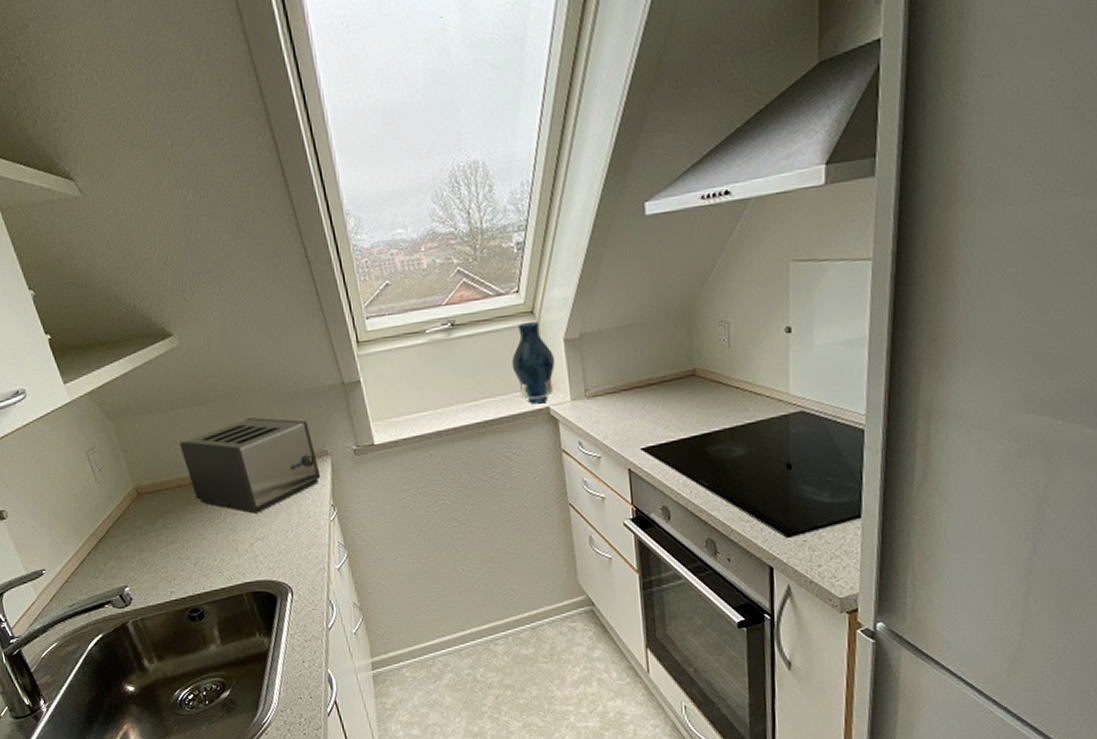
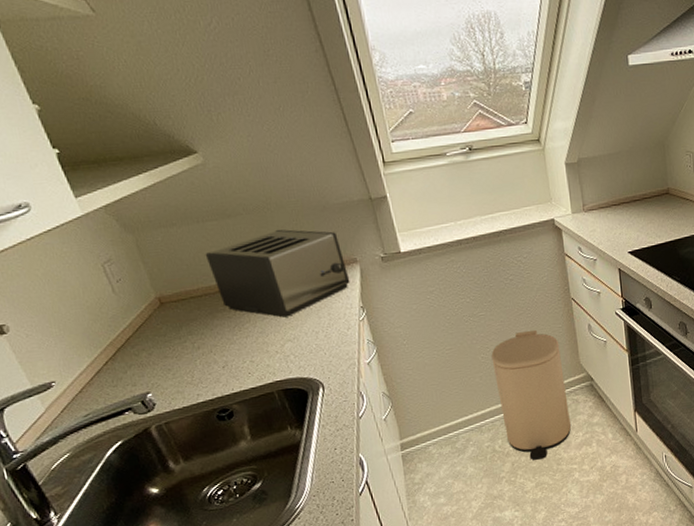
pedal bin: none [473,539,566,696] -> present [491,329,571,460]
vase: present [511,322,556,404] -> none [522,148,559,217]

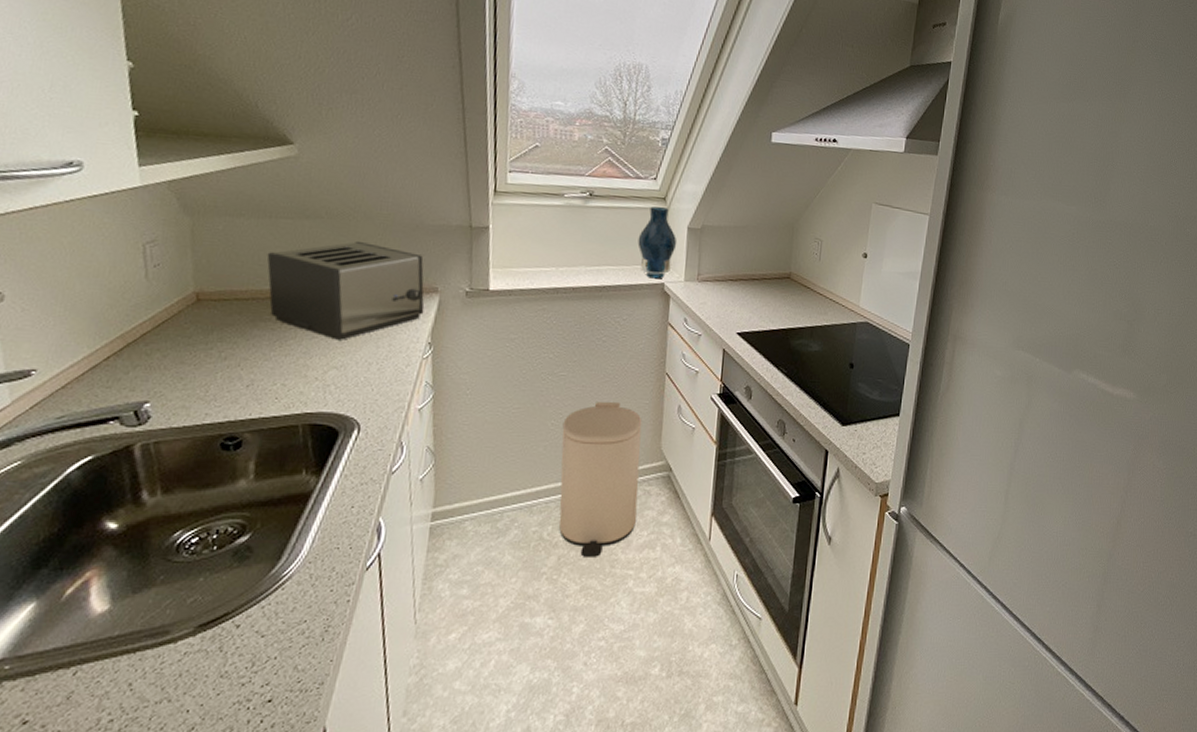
vase: none [522,148,559,217] -> present [637,206,677,279]

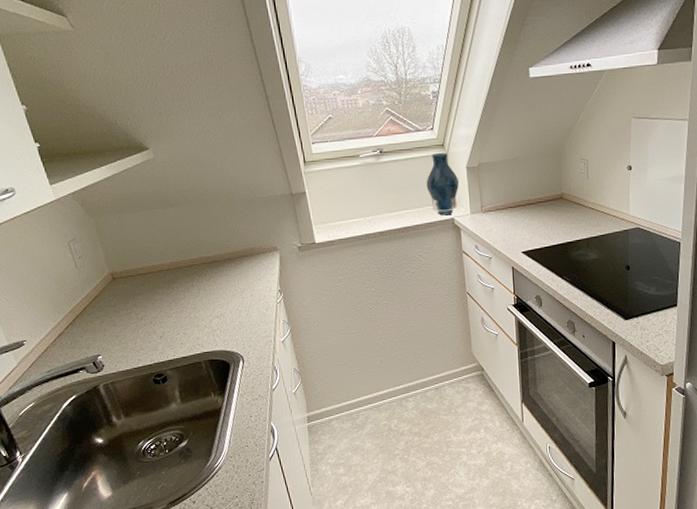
toaster: present [267,240,425,340] -> none [151,218,271,296]
pedal bin: present [559,401,643,557] -> none [391,320,461,441]

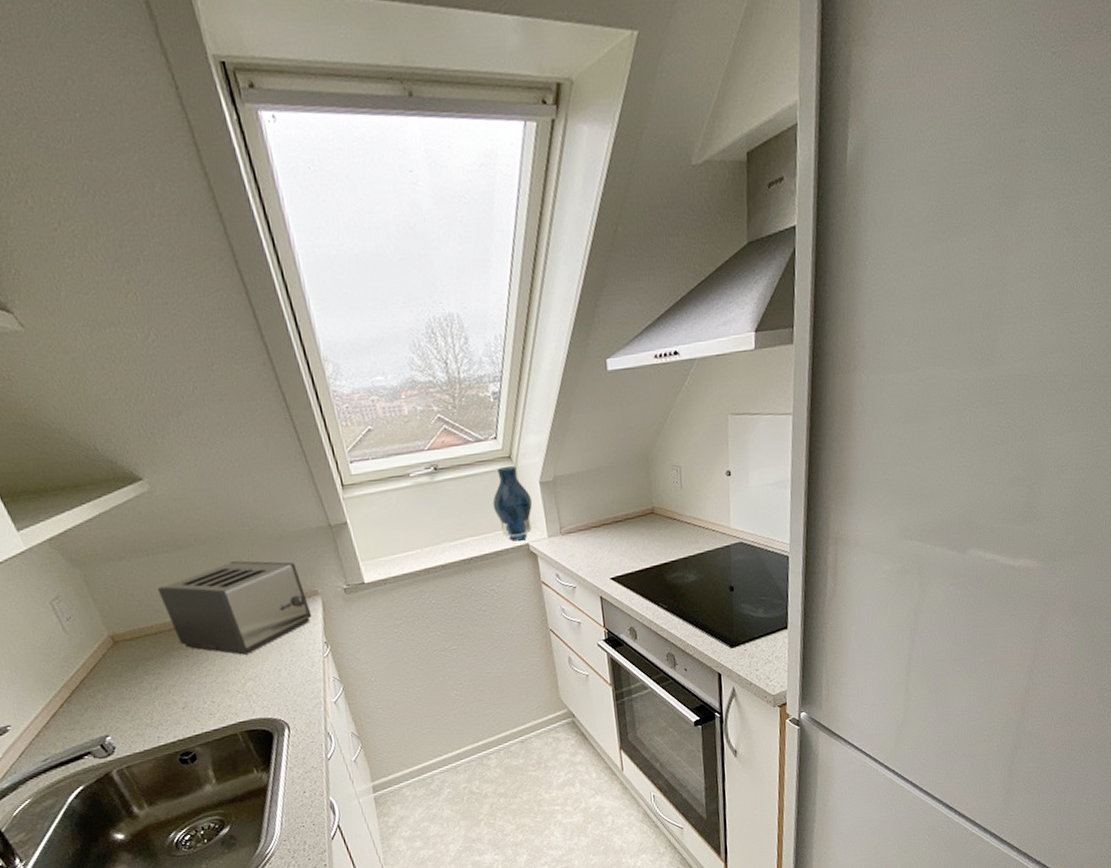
toaster: none [151,218,271,296] -> present [157,560,312,655]

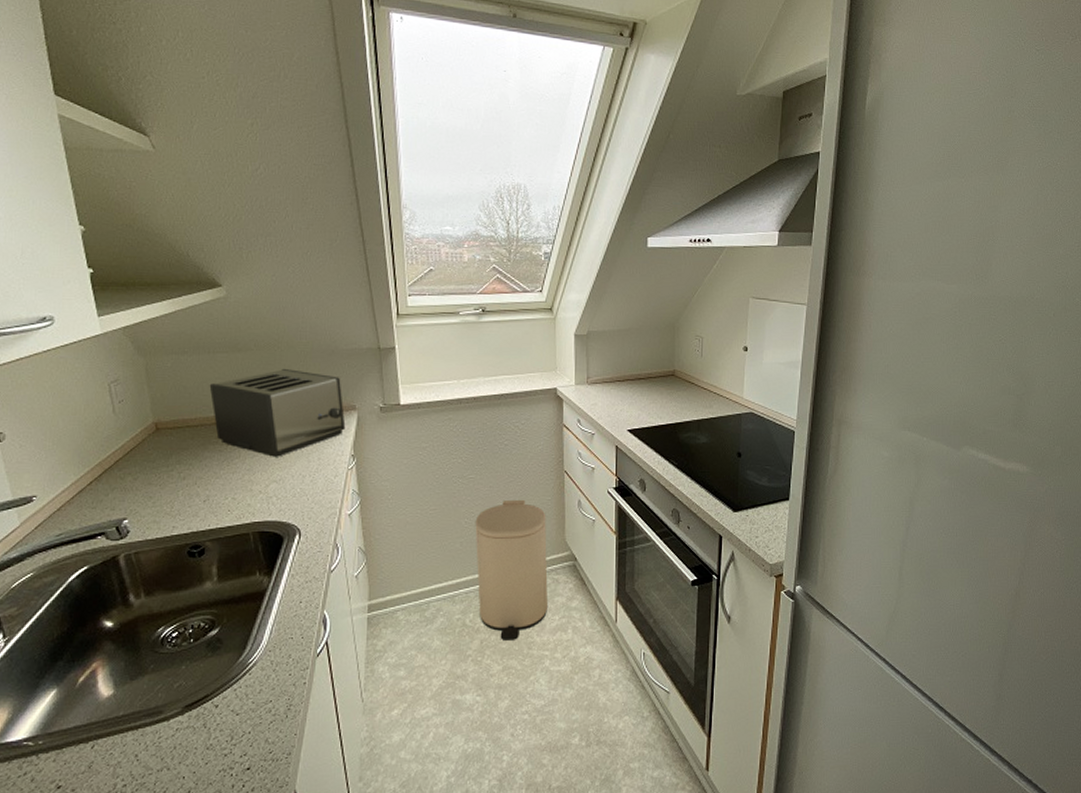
pedal bin: none [465,663,552,802] -> present [475,499,548,640]
vase: present [492,466,533,541] -> none [529,317,566,385]

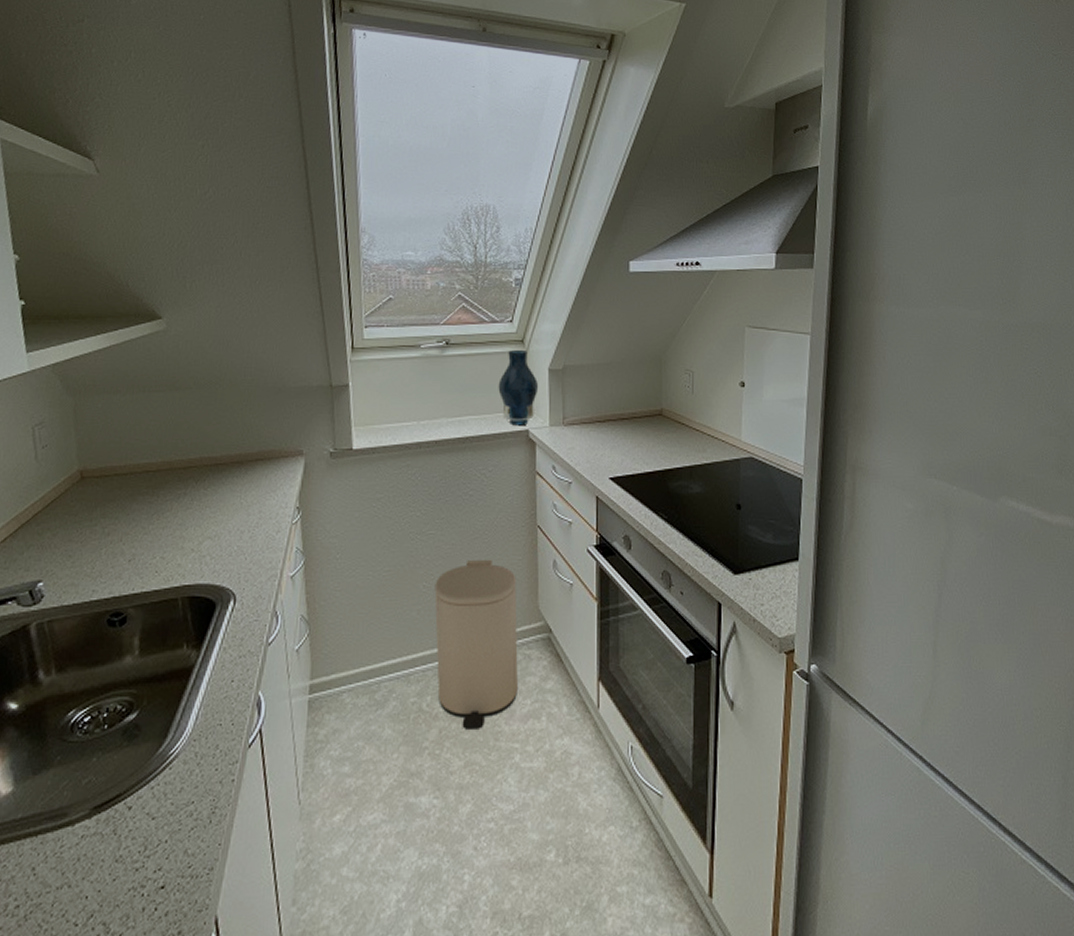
toaster: present [209,368,346,457] -> none [142,408,291,510]
vase: none [529,317,566,385] -> present [498,350,539,426]

